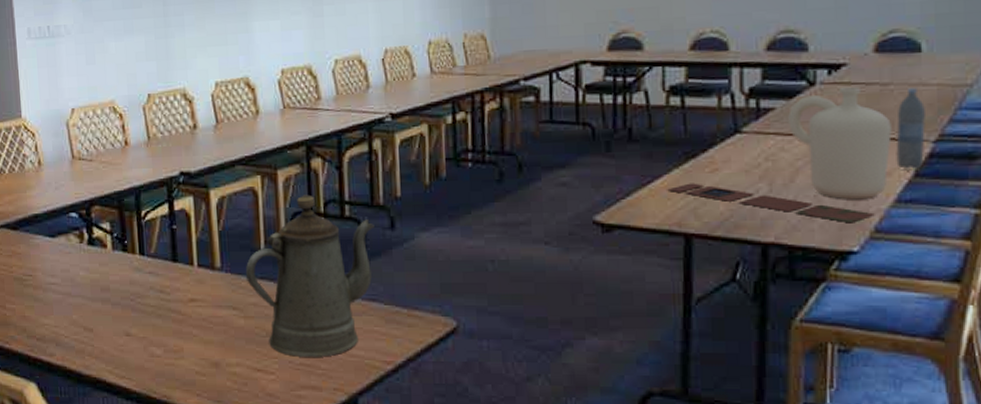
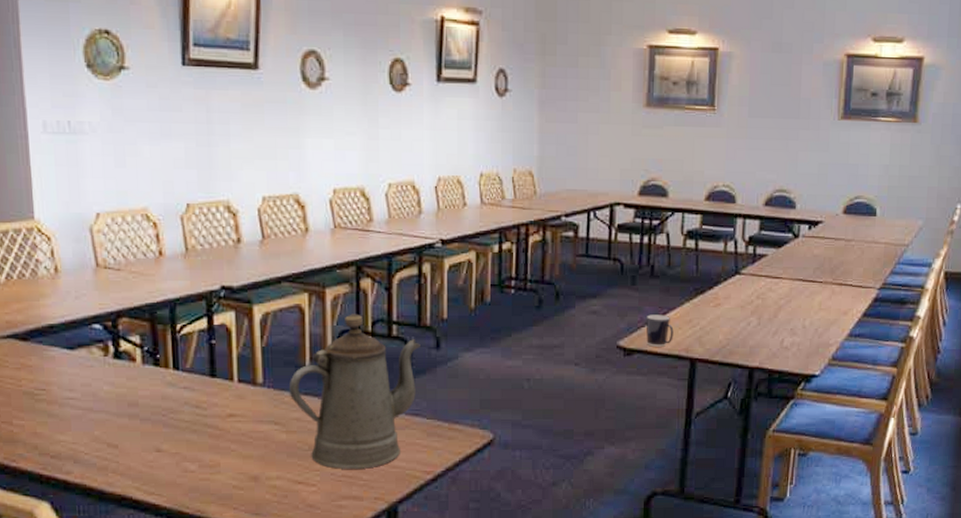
mug: none [626,184,662,221] -> present [646,315,674,347]
papers: present [667,183,875,224] -> none [679,315,833,352]
water jug: present [787,86,892,200] -> none [775,240,851,334]
water bottle: present [896,88,926,170] -> none [851,245,875,311]

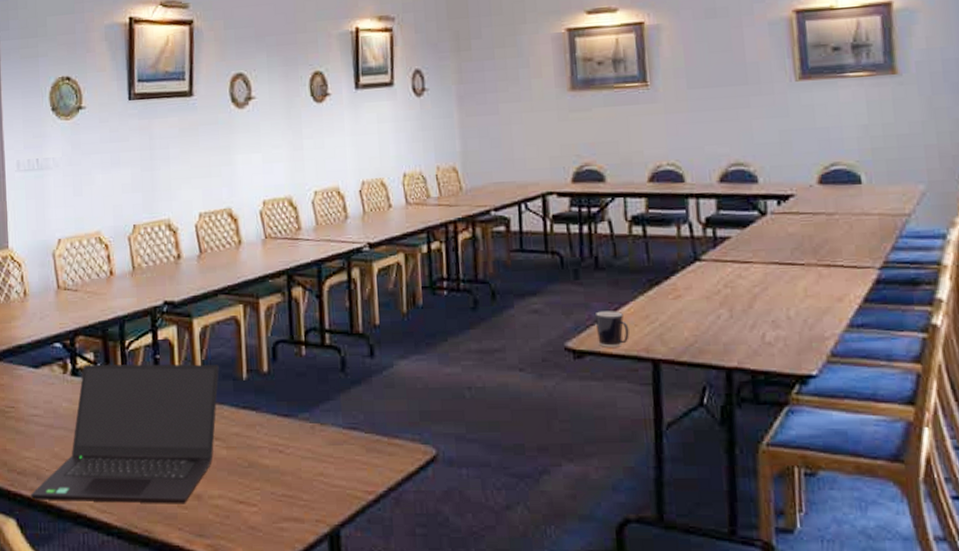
laptop: none [67,347,281,486] -> present [31,364,219,504]
coffee pot: present [288,314,420,469] -> none [227,323,354,488]

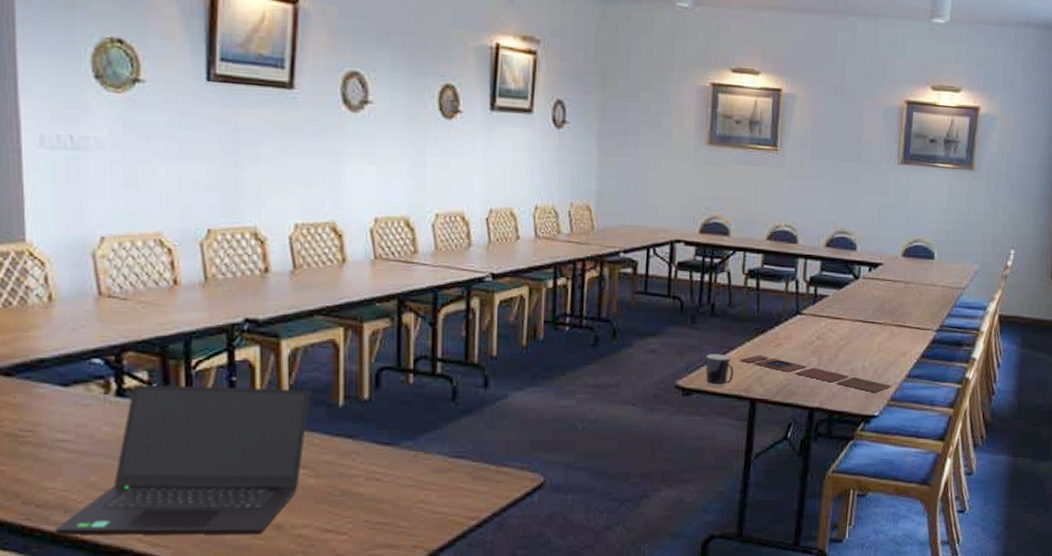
papers: none [634,309,830,348] -> present [739,355,892,393]

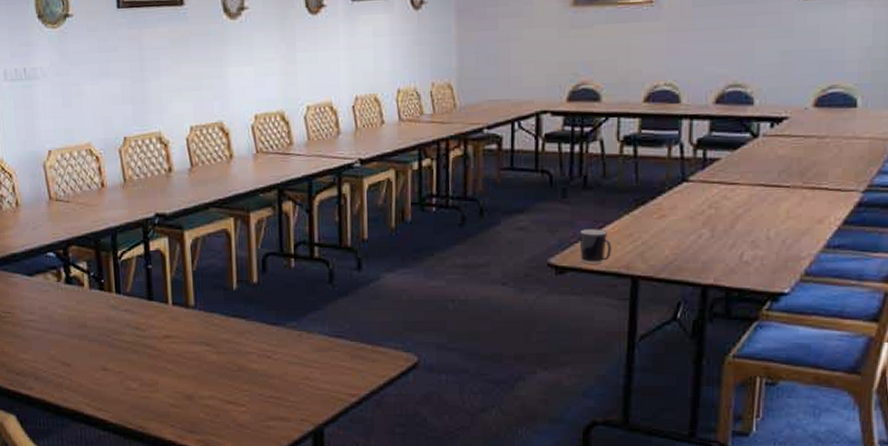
laptop: present [55,384,311,535] -> none [30,273,210,404]
papers: present [739,355,892,393] -> none [617,228,806,267]

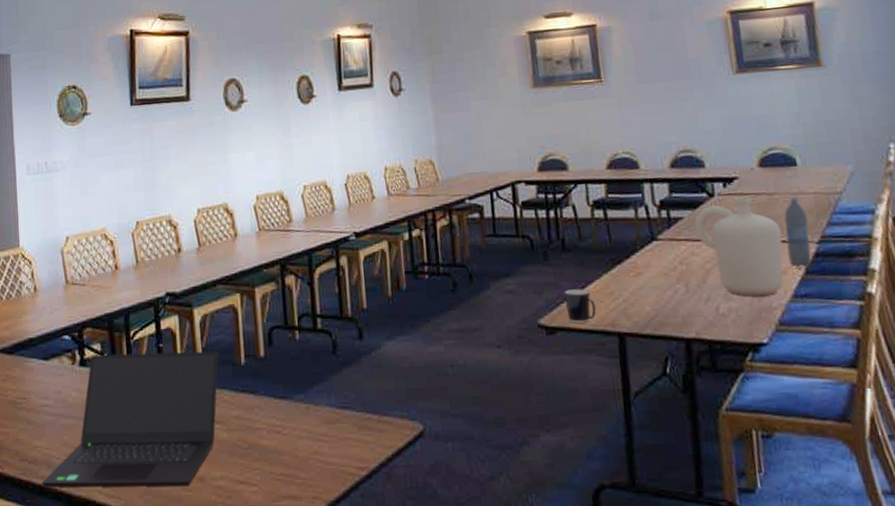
laptop: none [30,273,210,404] -> present [42,351,219,488]
water jug: none [730,139,825,246] -> present [694,197,784,297]
water bottle: none [828,141,857,218] -> present [784,196,812,268]

